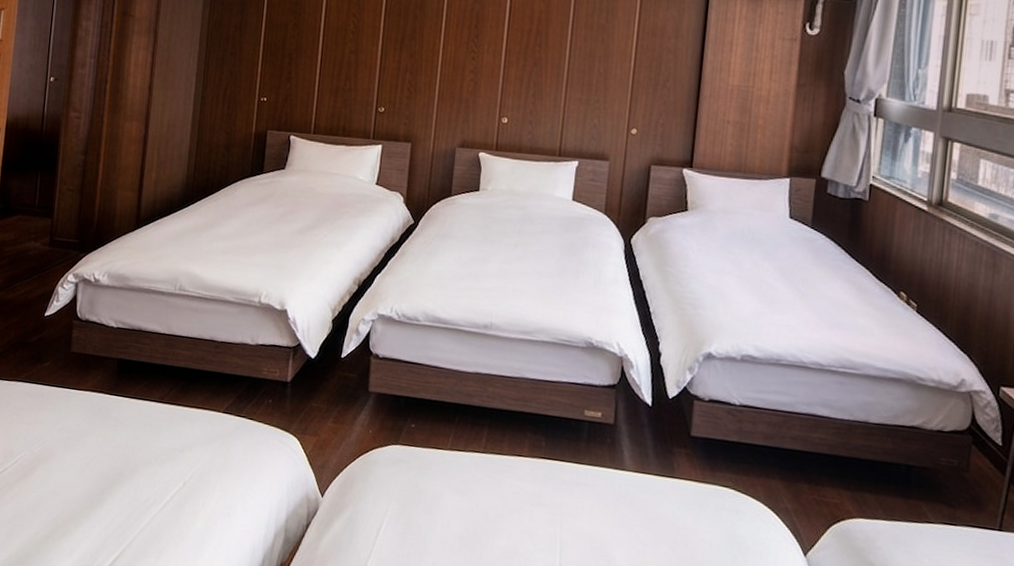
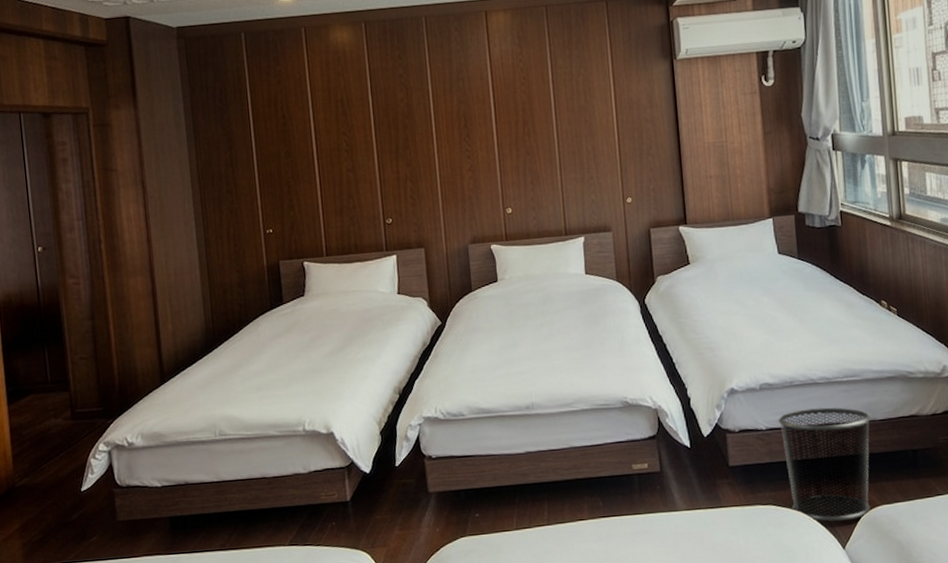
waste bin: none [752,392,864,527] -> present [778,407,871,522]

